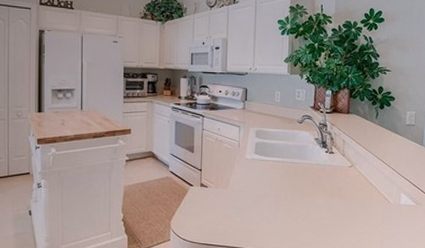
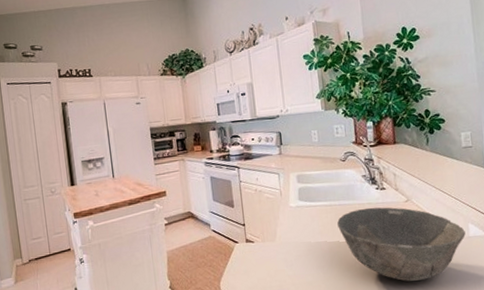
bowl: none [286,168,397,238] -> present [337,207,466,282]

